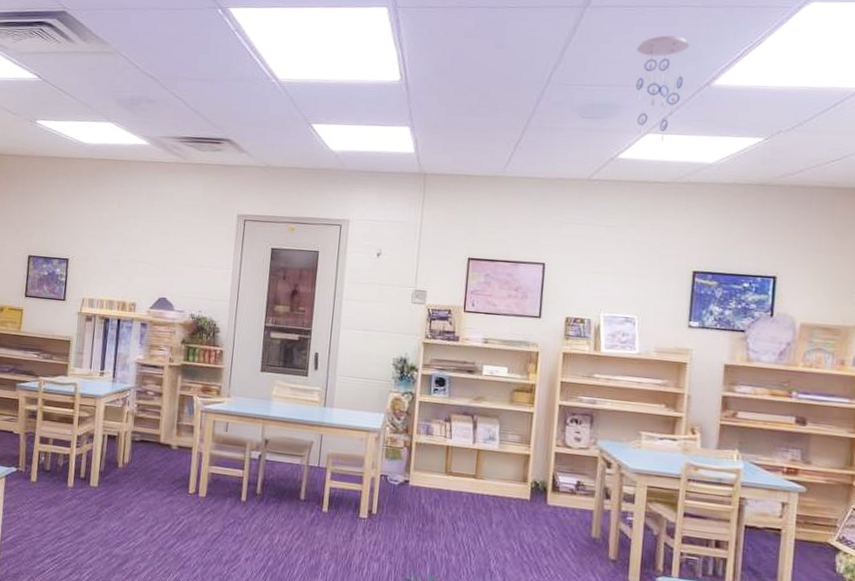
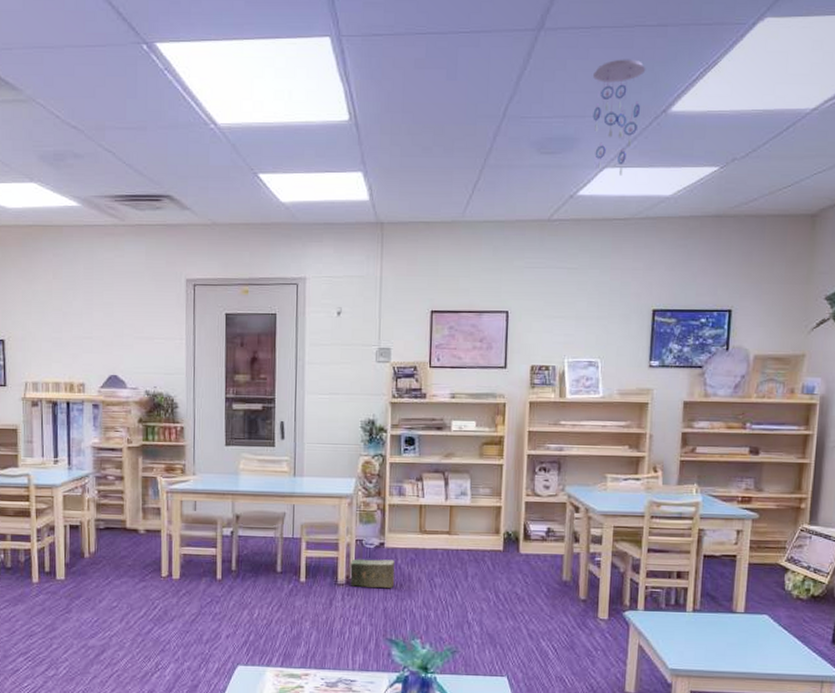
cardboard box: none [372,494,418,528] -> present [350,559,395,589]

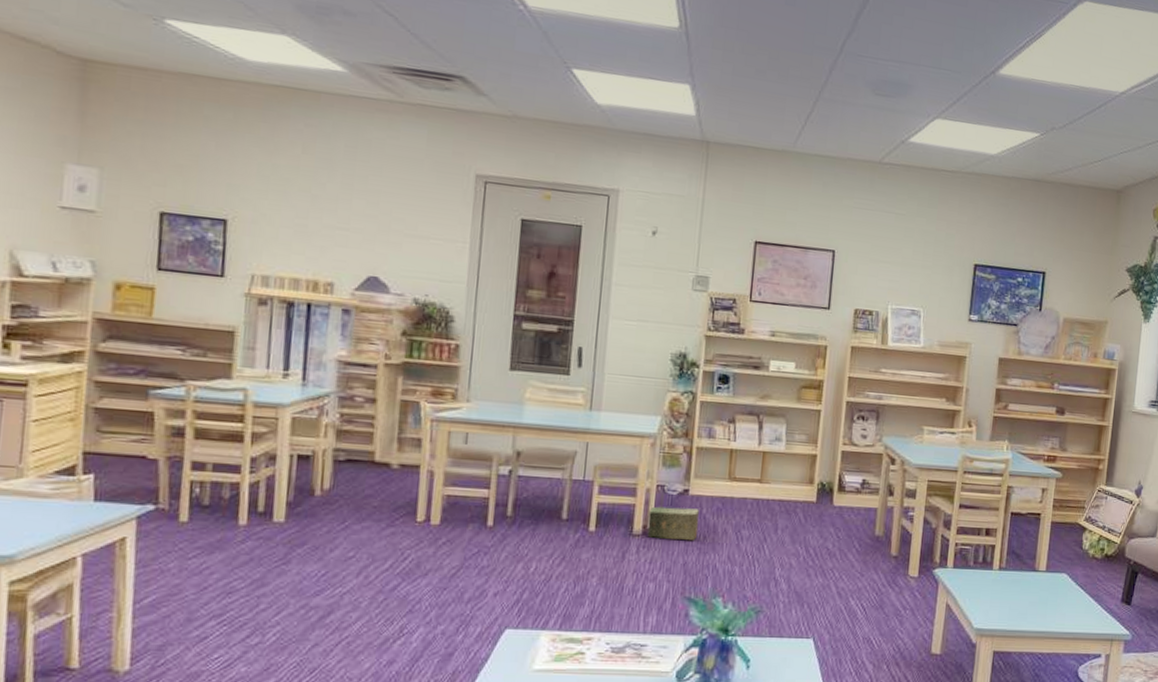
ceiling mobile: present [592,59,646,176] -> none [927,15,978,129]

